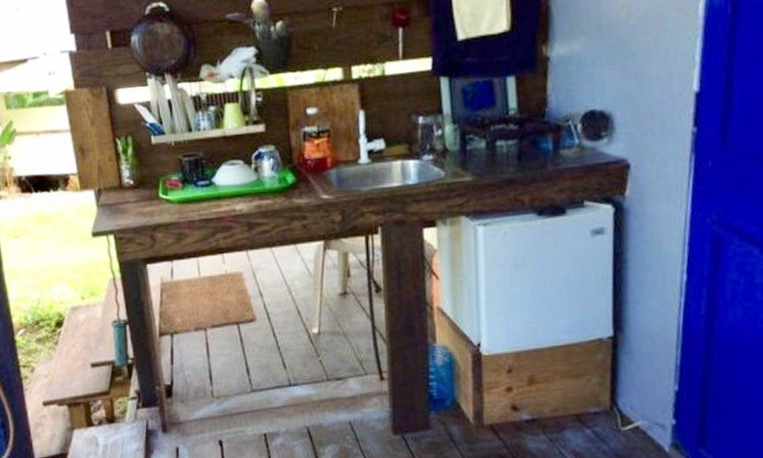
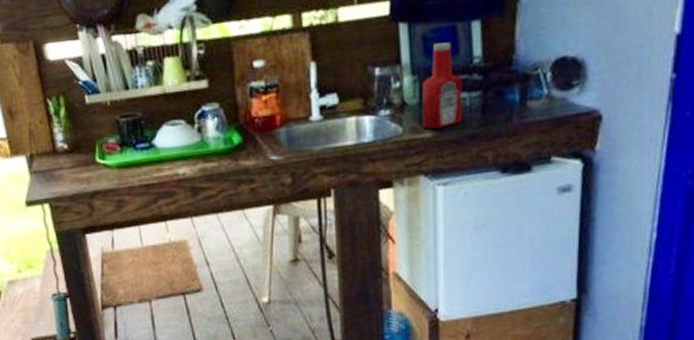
ketchup bottle: none [462,95,500,173] -> present [421,42,462,129]

